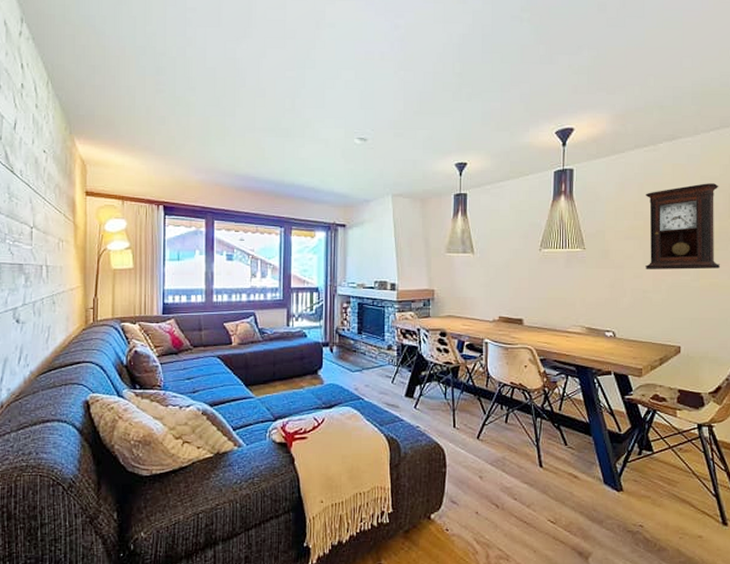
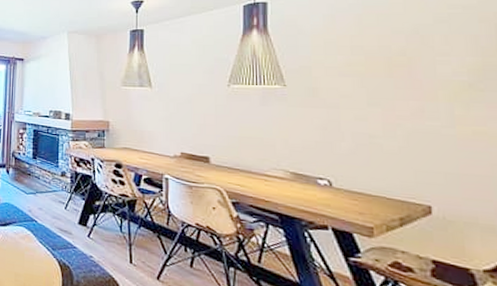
pendulum clock: present [645,183,721,270] -> none [366,12,490,114]

